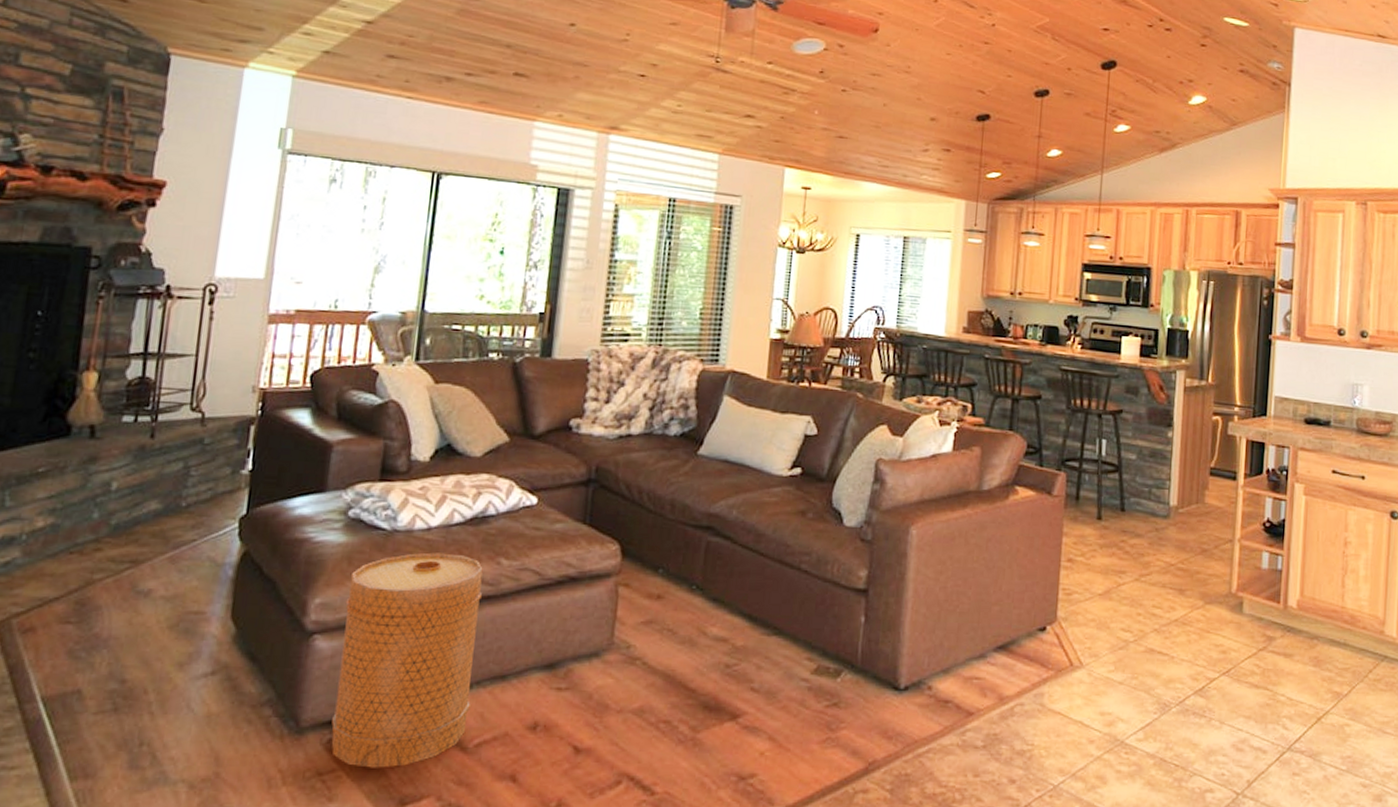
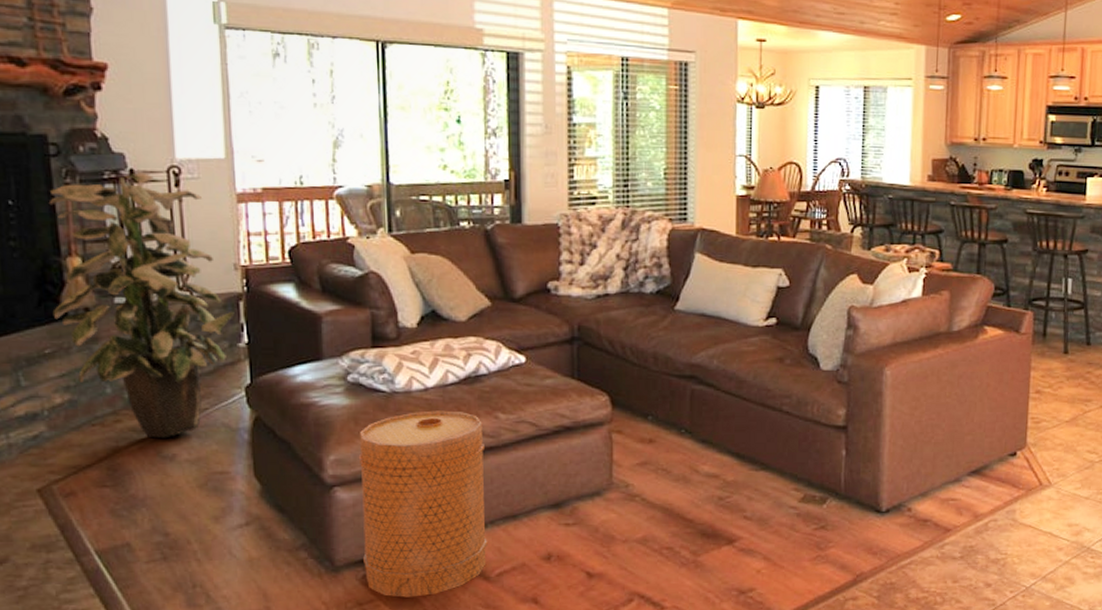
indoor plant: none [55,288,244,571] -> present [48,172,235,439]

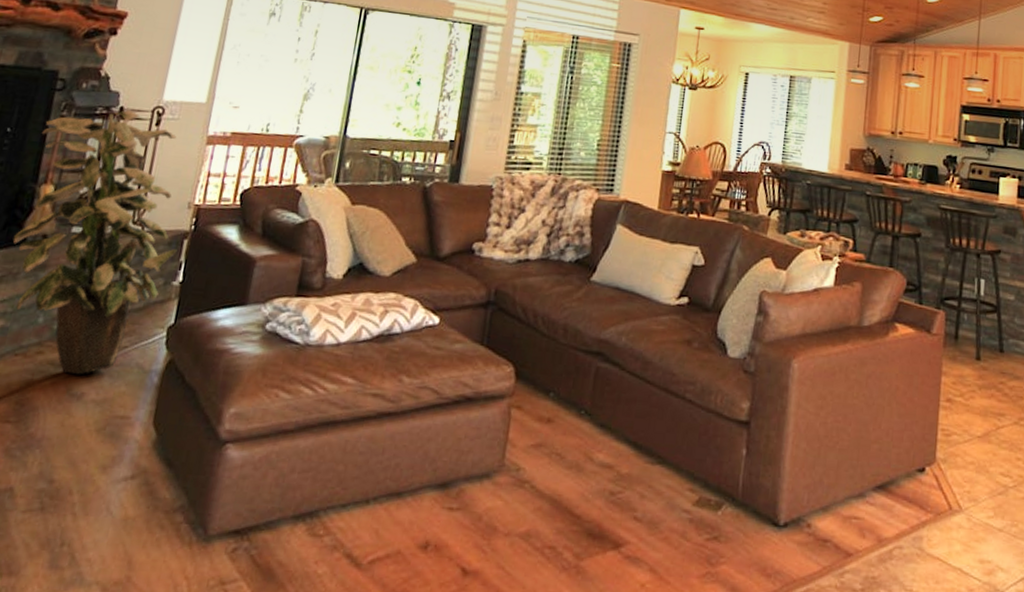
basket: present [358,410,488,598] -> none [235,368,386,581]

